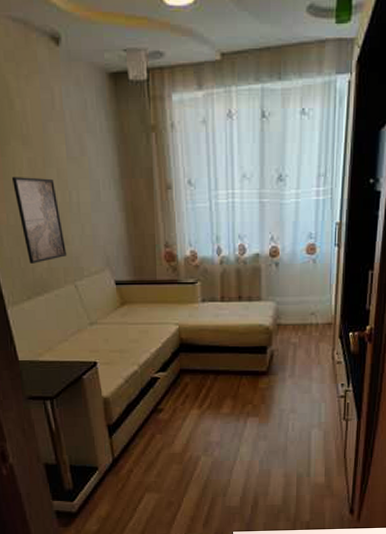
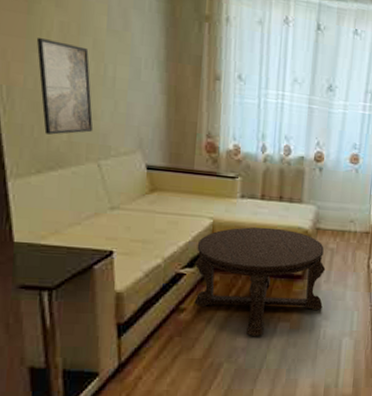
coffee table: none [166,328,290,432] -> present [194,227,326,337]

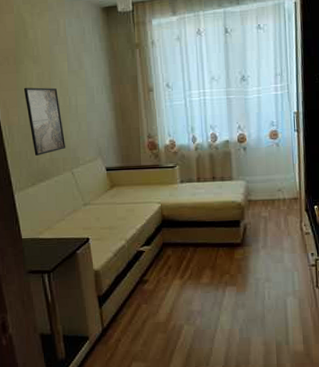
coffee table: present [194,227,326,337] -> none [150,204,264,301]

